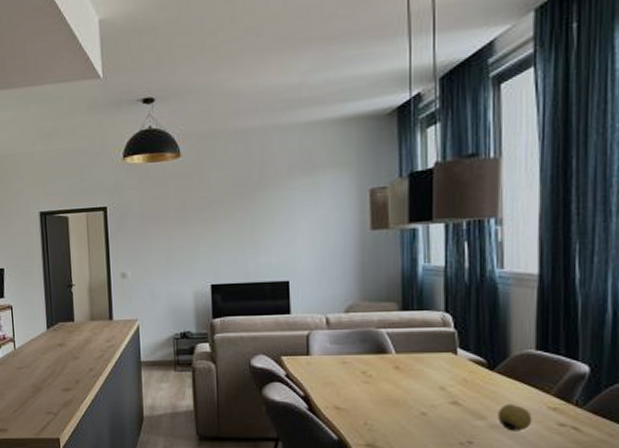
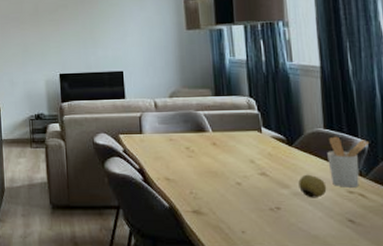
utensil holder: none [537,359,592,419] -> present [327,136,370,187]

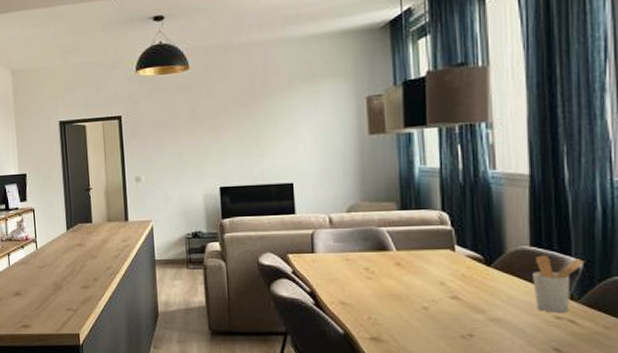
fruit: present [298,174,327,198] -> none [496,298,530,325]

